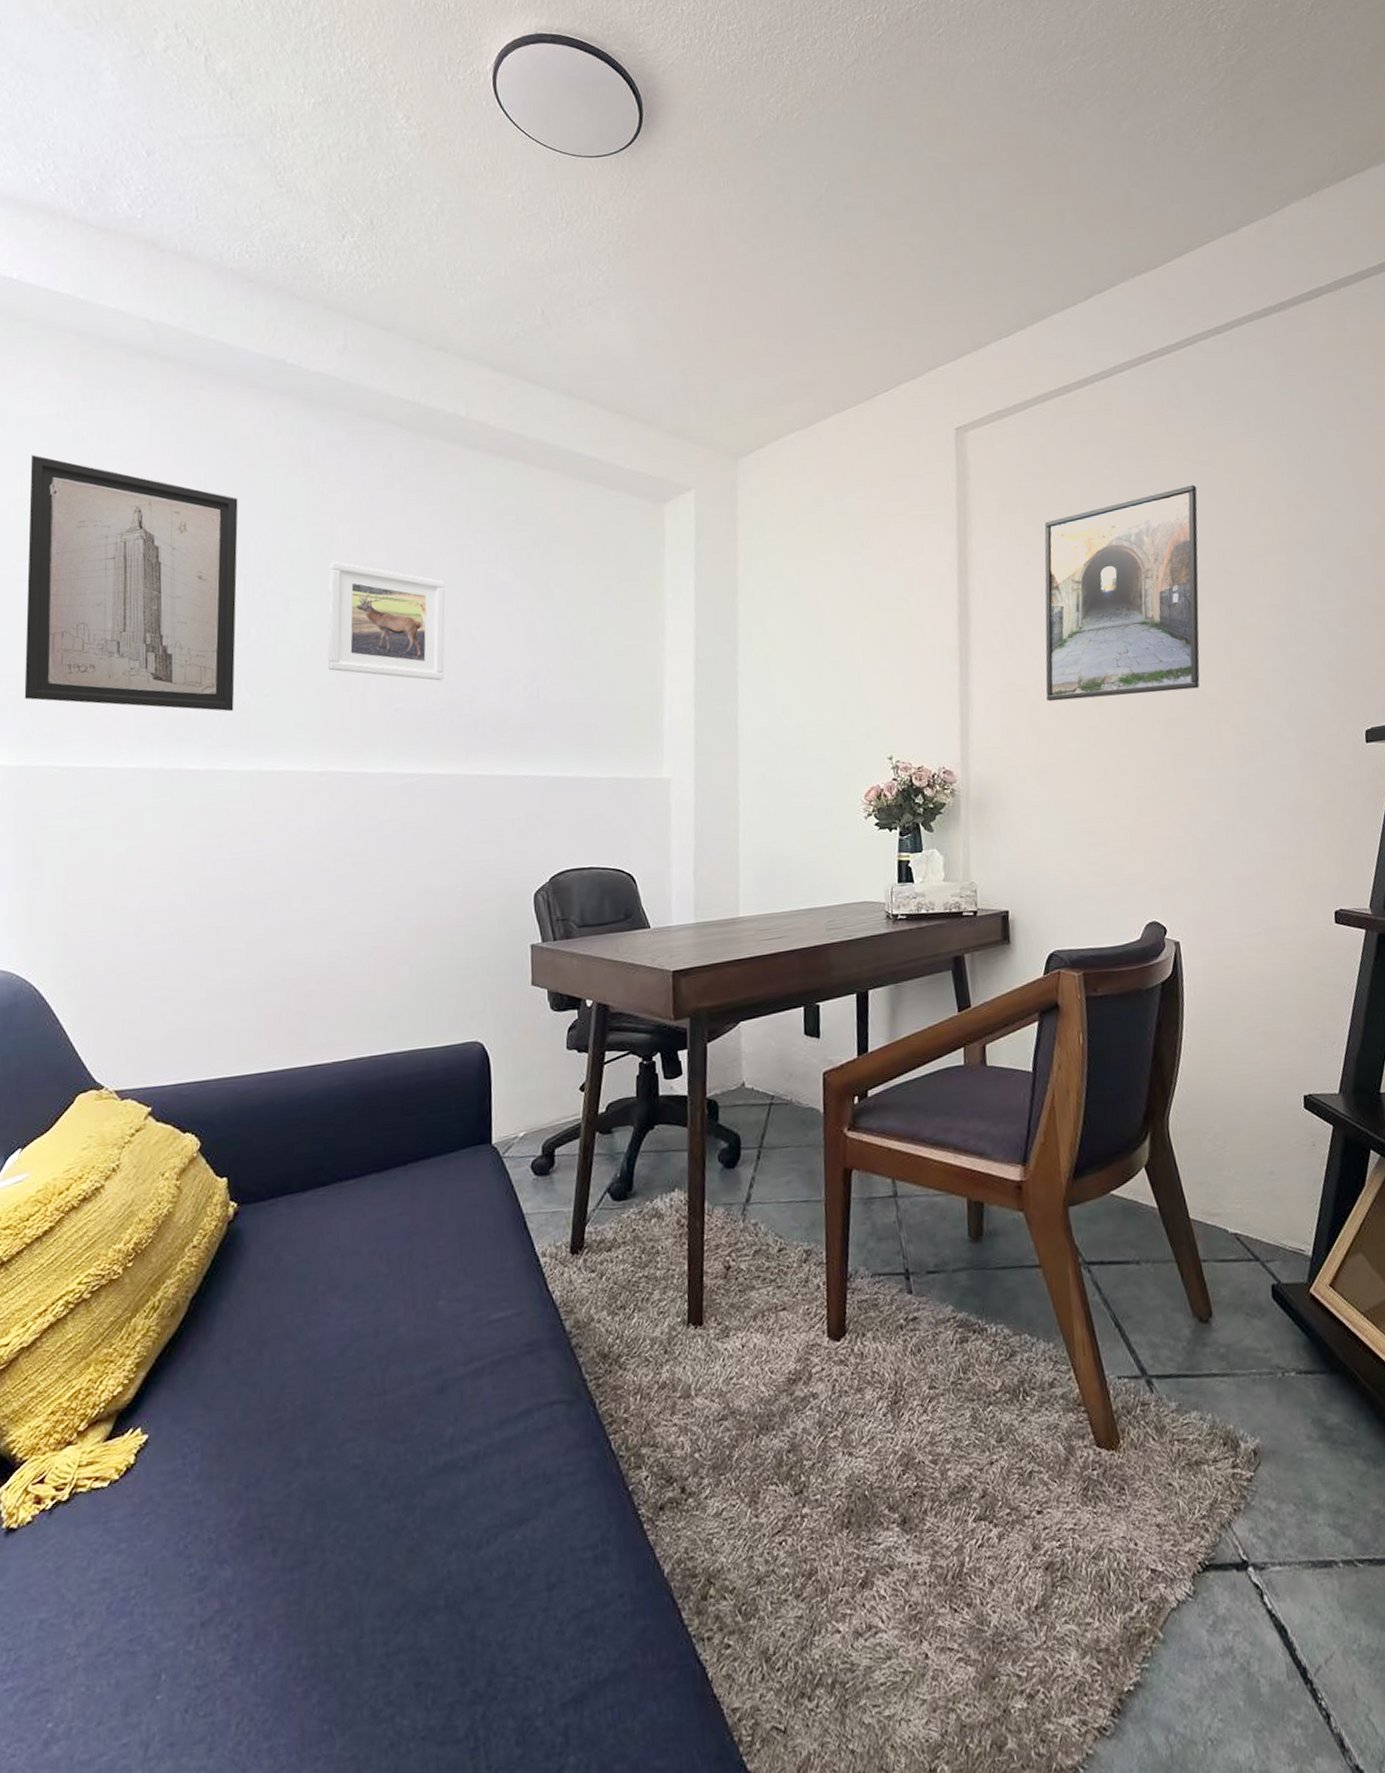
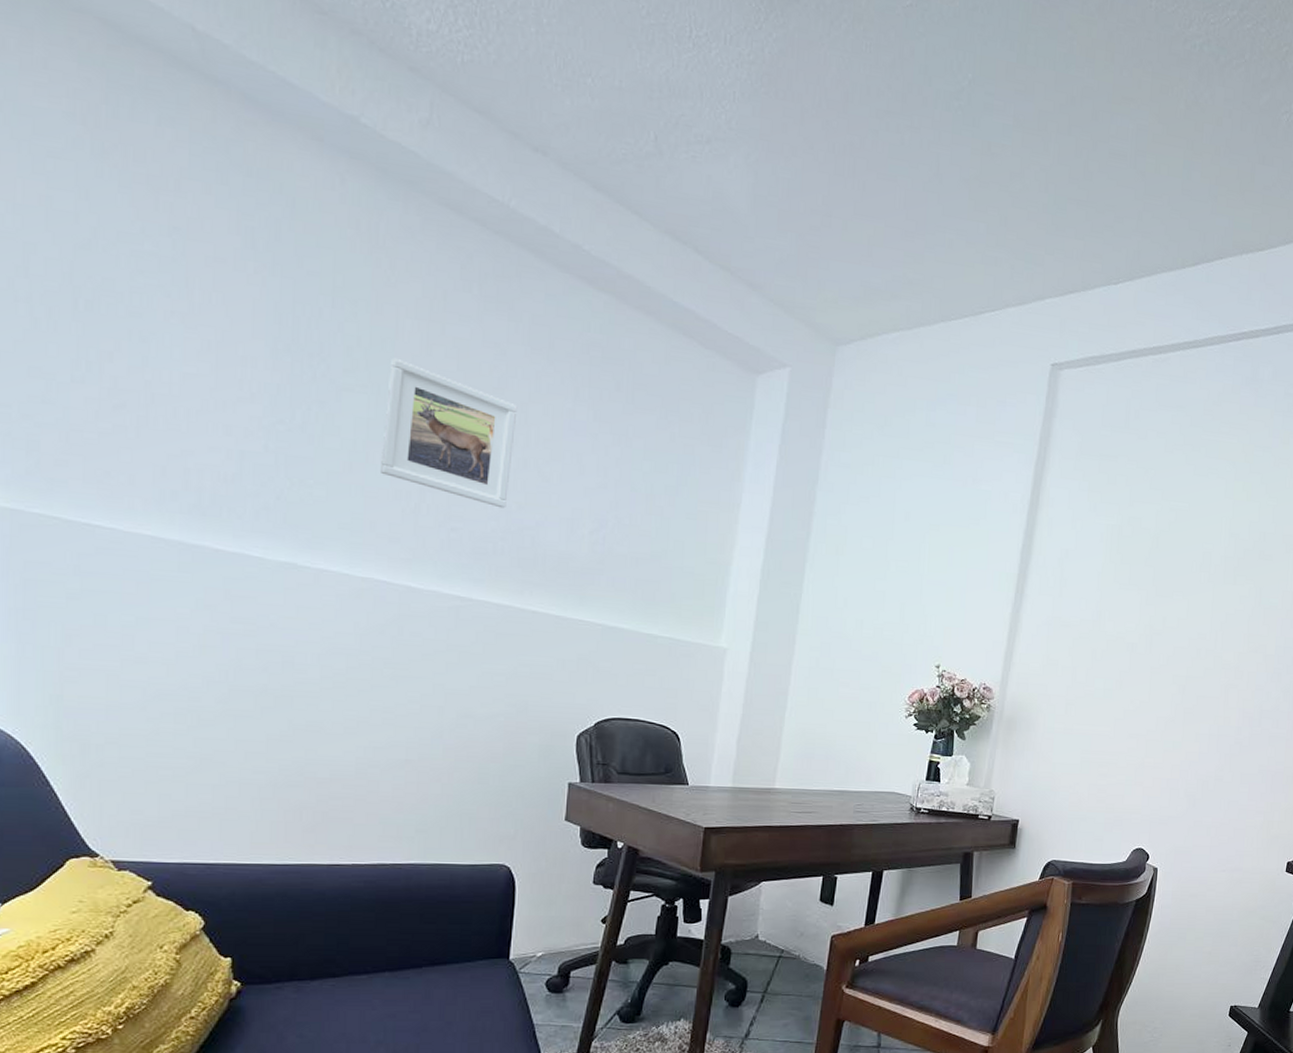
wall art: present [24,455,238,712] -> none [19,155,290,496]
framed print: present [1044,484,1200,702] -> none [1087,467,1255,653]

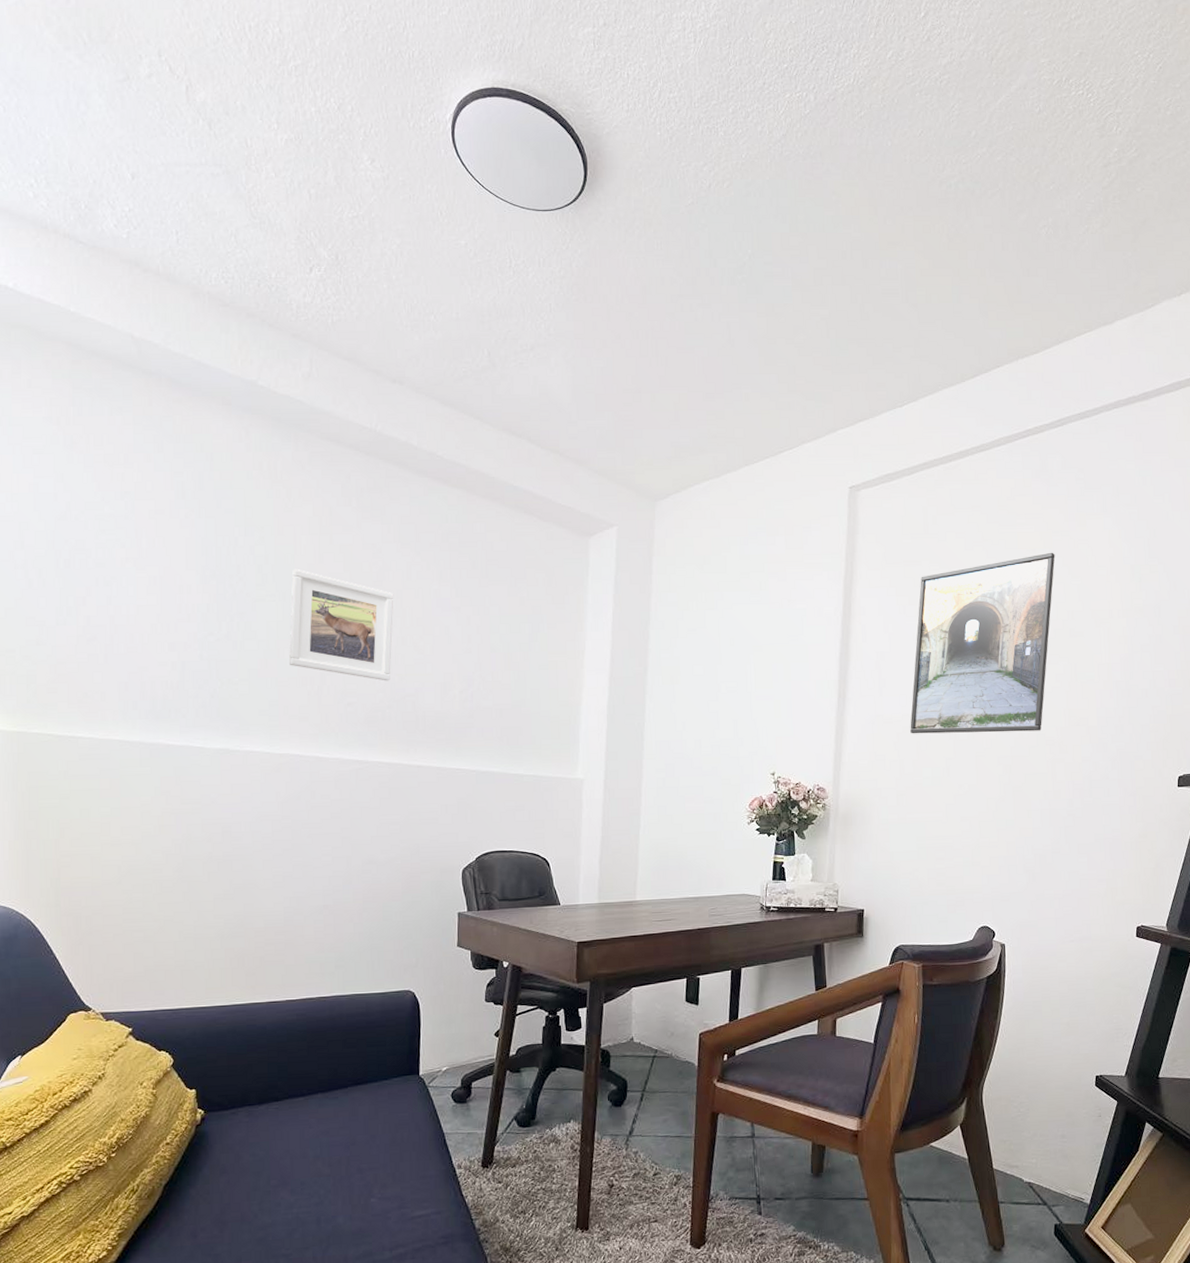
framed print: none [1087,467,1255,653] -> present [910,552,1055,734]

